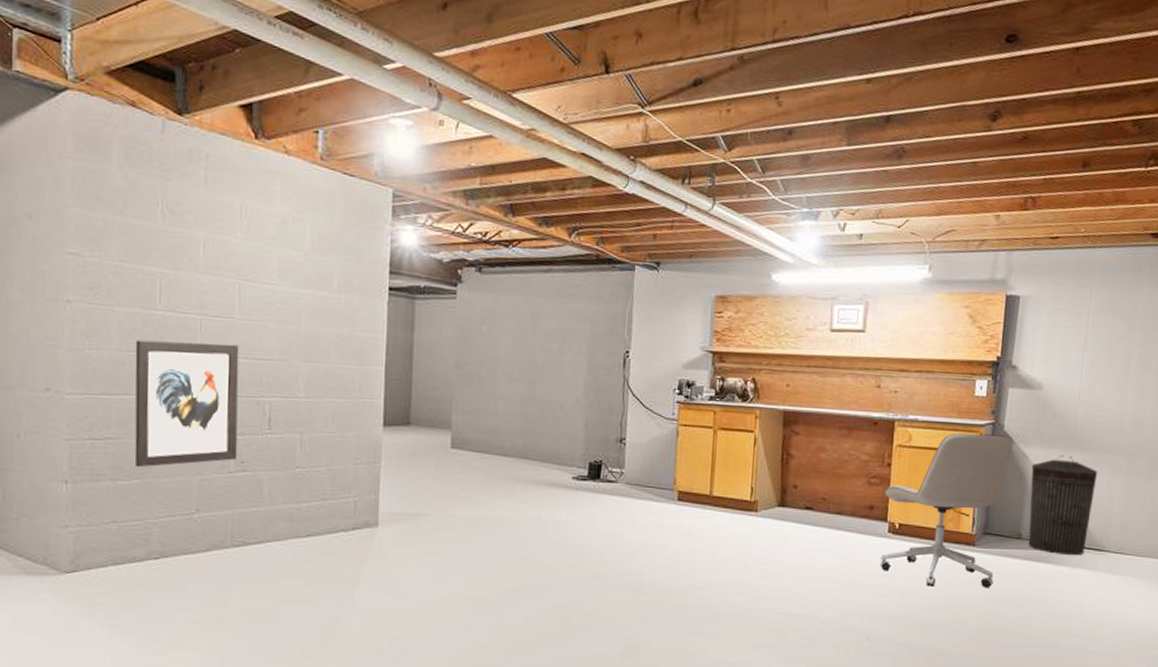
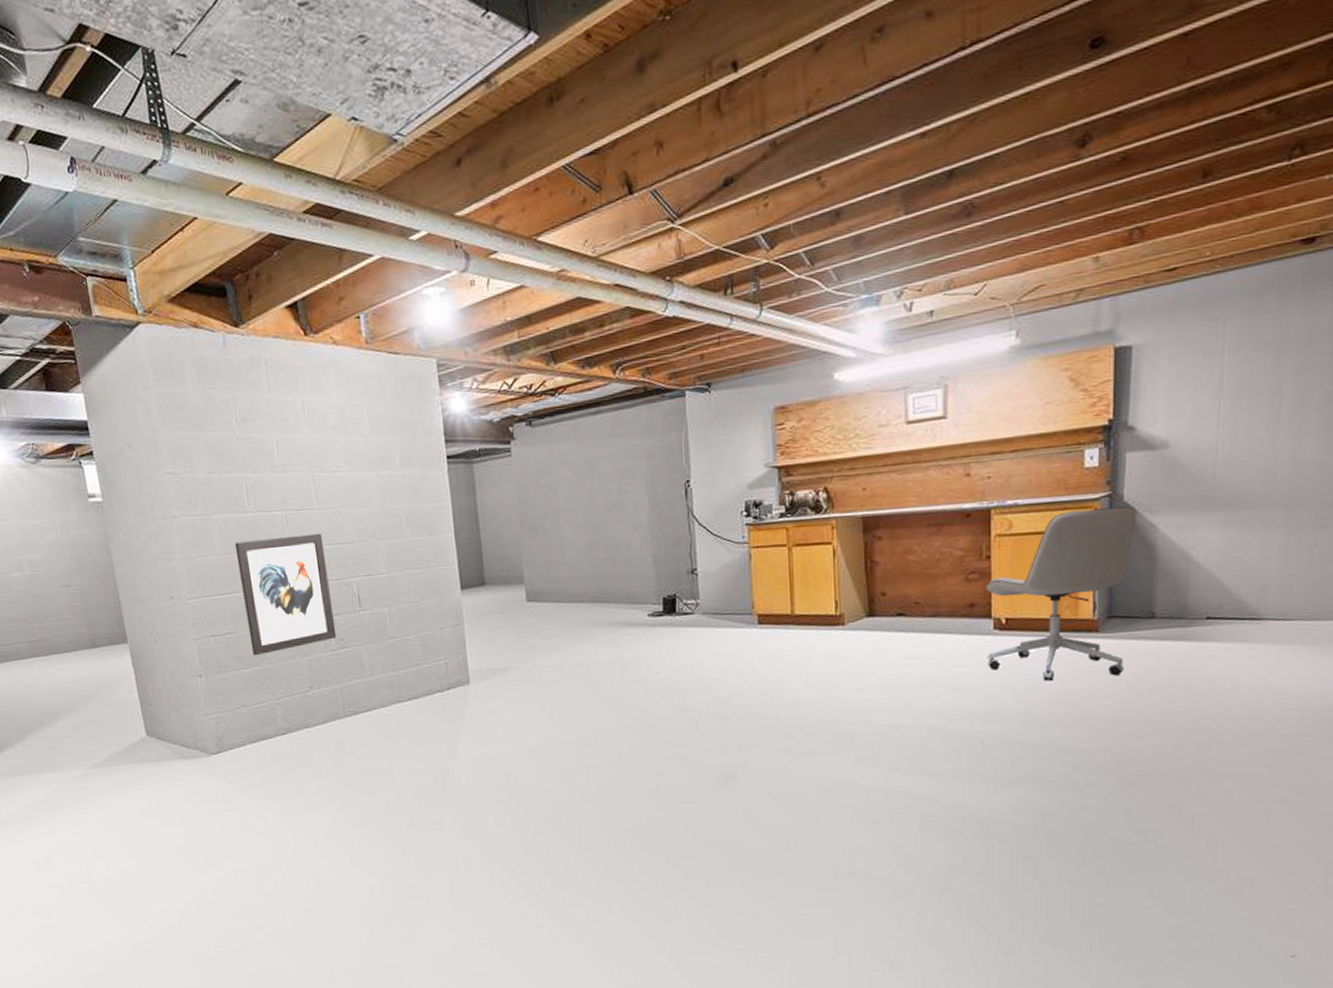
trash can: present [1028,455,1098,556] -> none [1161,518,1248,630]

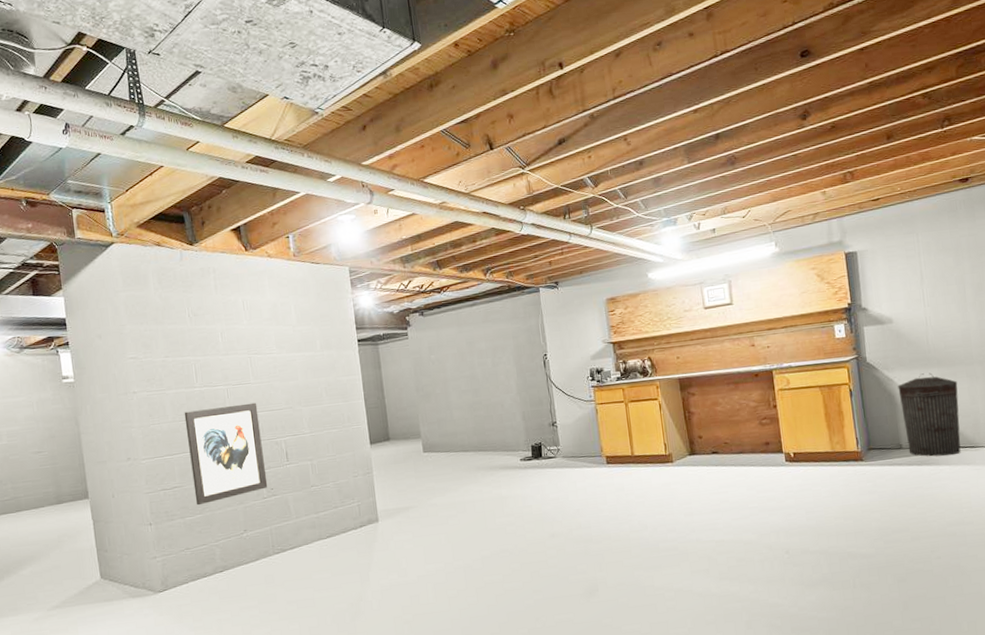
office chair: present [986,506,1137,681] -> none [775,365,886,501]
trash can: none [1161,518,1248,630] -> present [898,372,961,457]

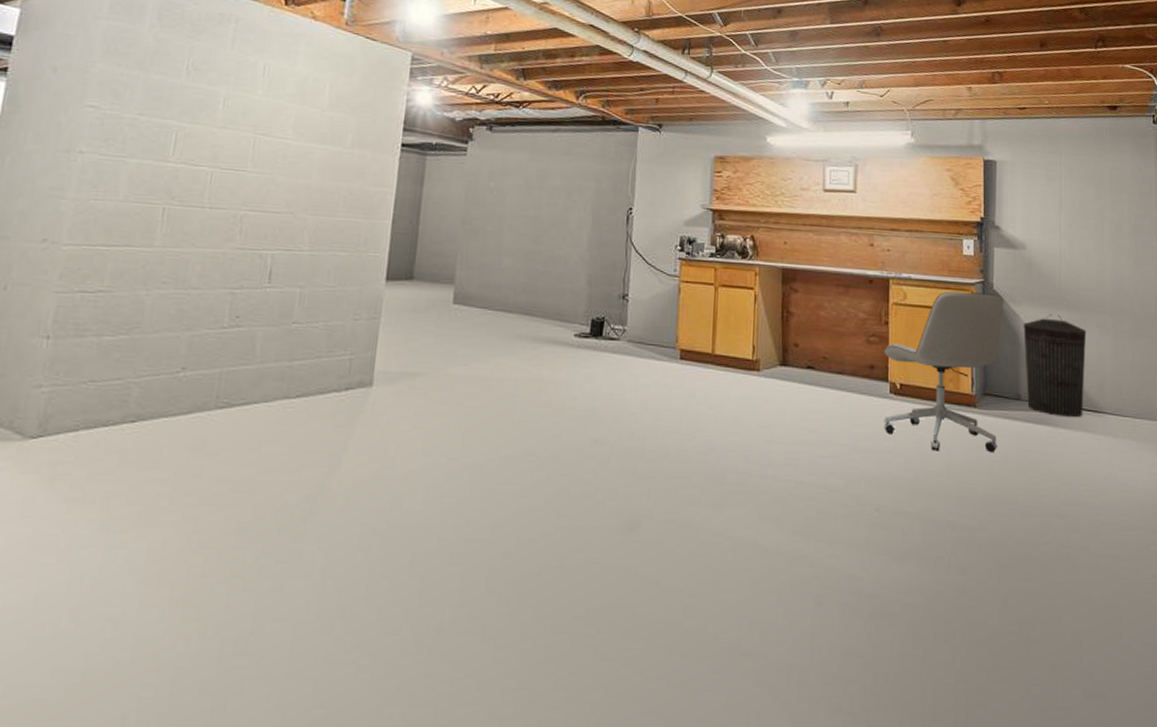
wall art: present [184,402,268,506] -> none [123,191,248,323]
office chair: none [775,365,886,501] -> present [883,291,1003,453]

